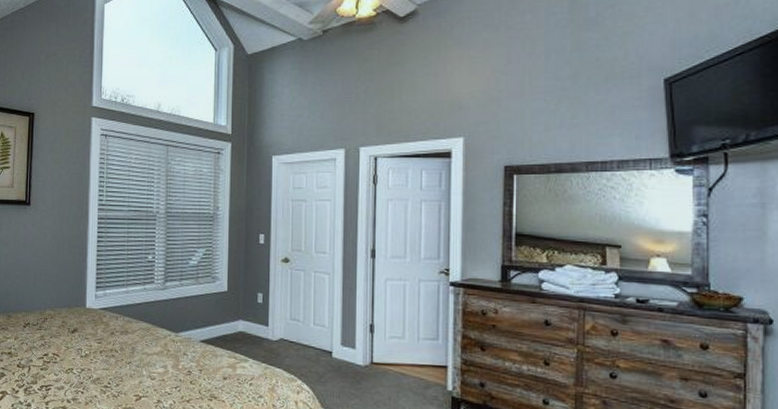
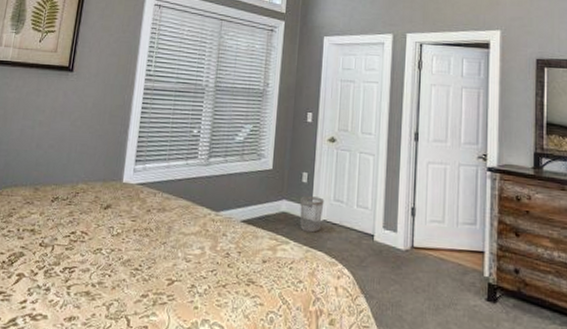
wastebasket: none [257,316,281,351] -> present [300,196,325,233]

